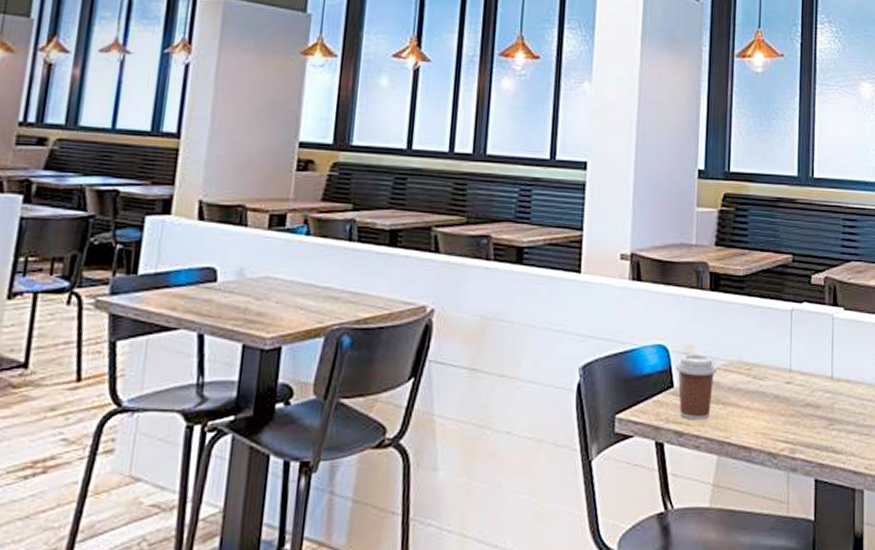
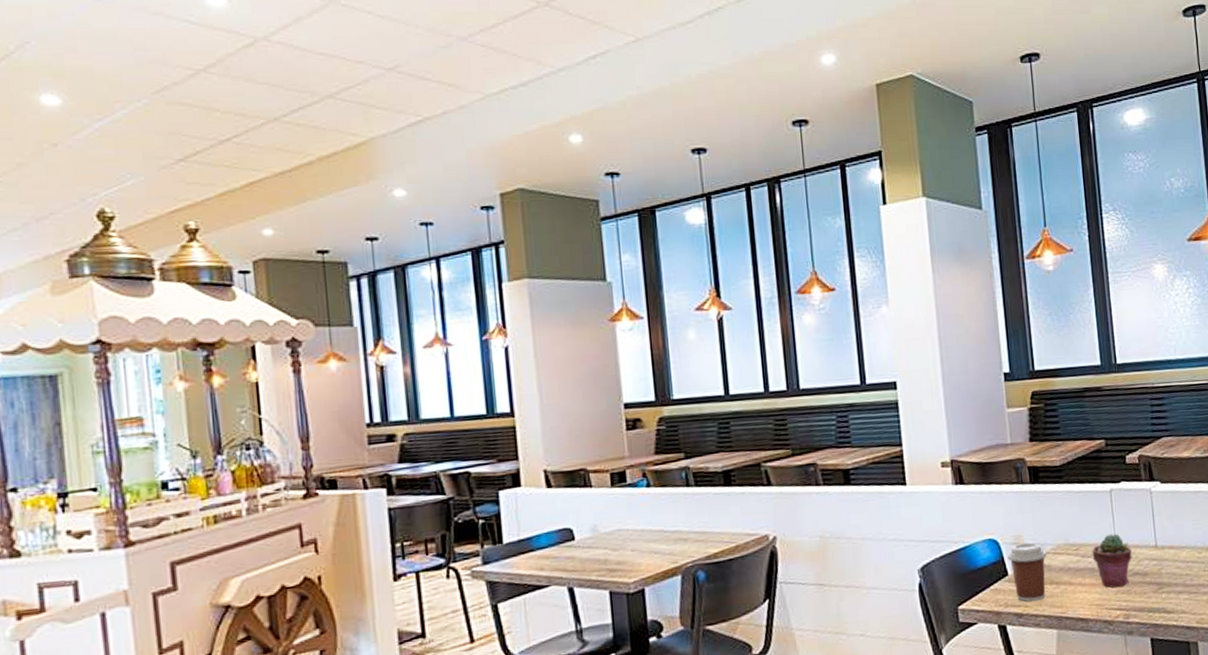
potted succulent: none [764,358,806,418] -> present [1092,533,1132,588]

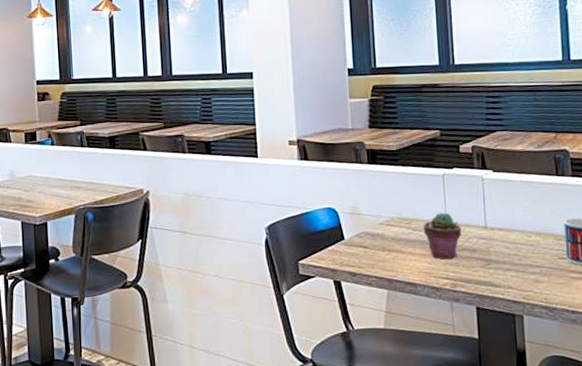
coffee cup: present [1007,542,1048,602] -> none [344,214,381,264]

